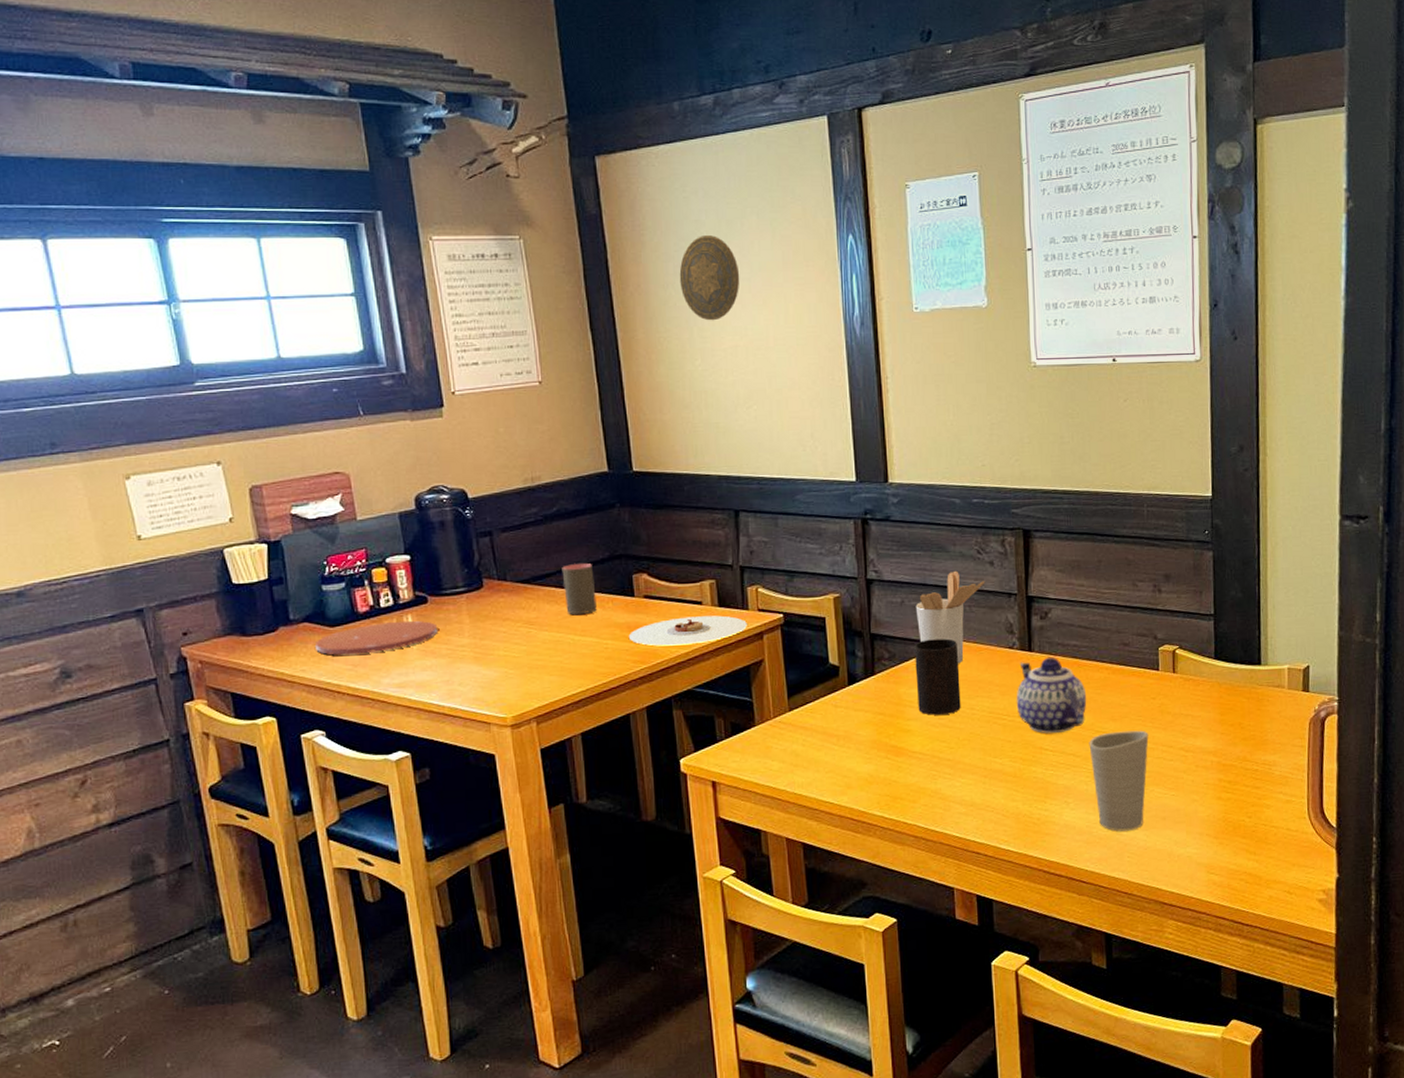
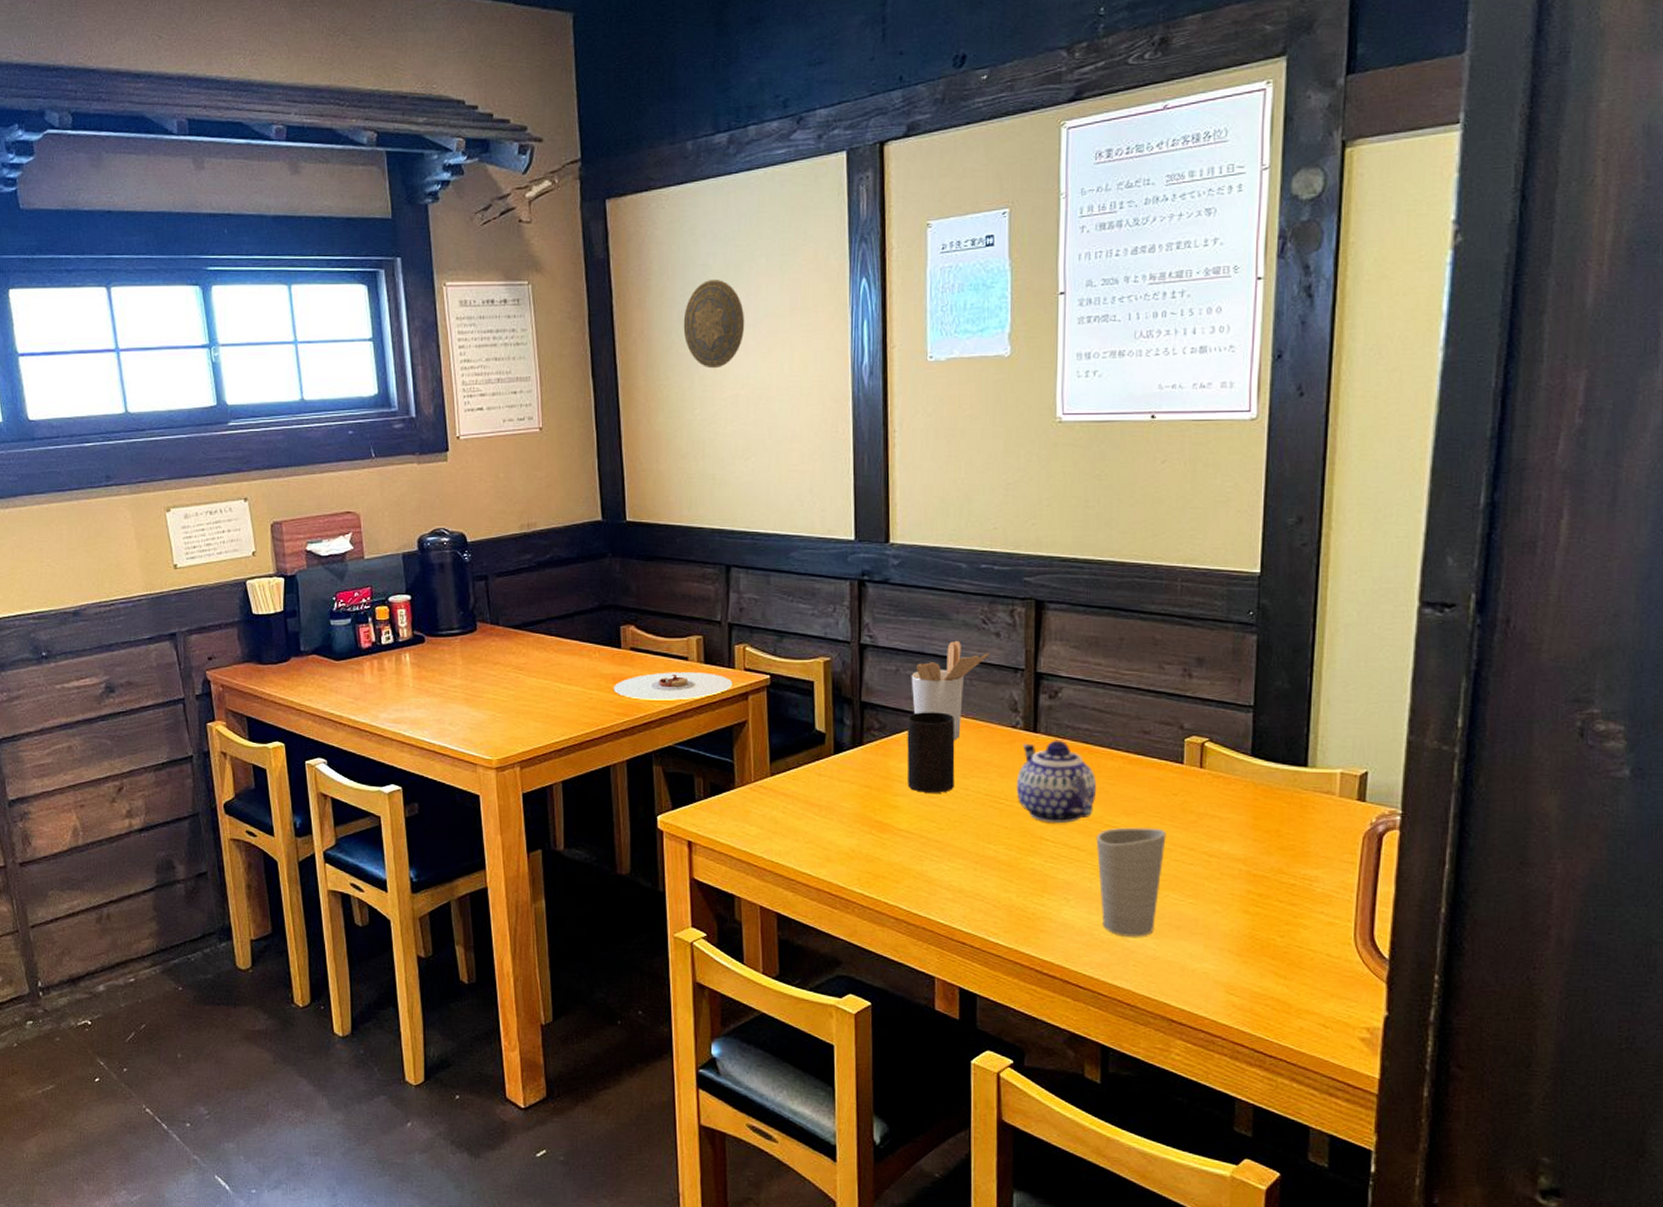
plate: present [316,620,438,655] -> none [322,658,433,688]
cup: present [562,563,597,615] -> none [552,612,584,664]

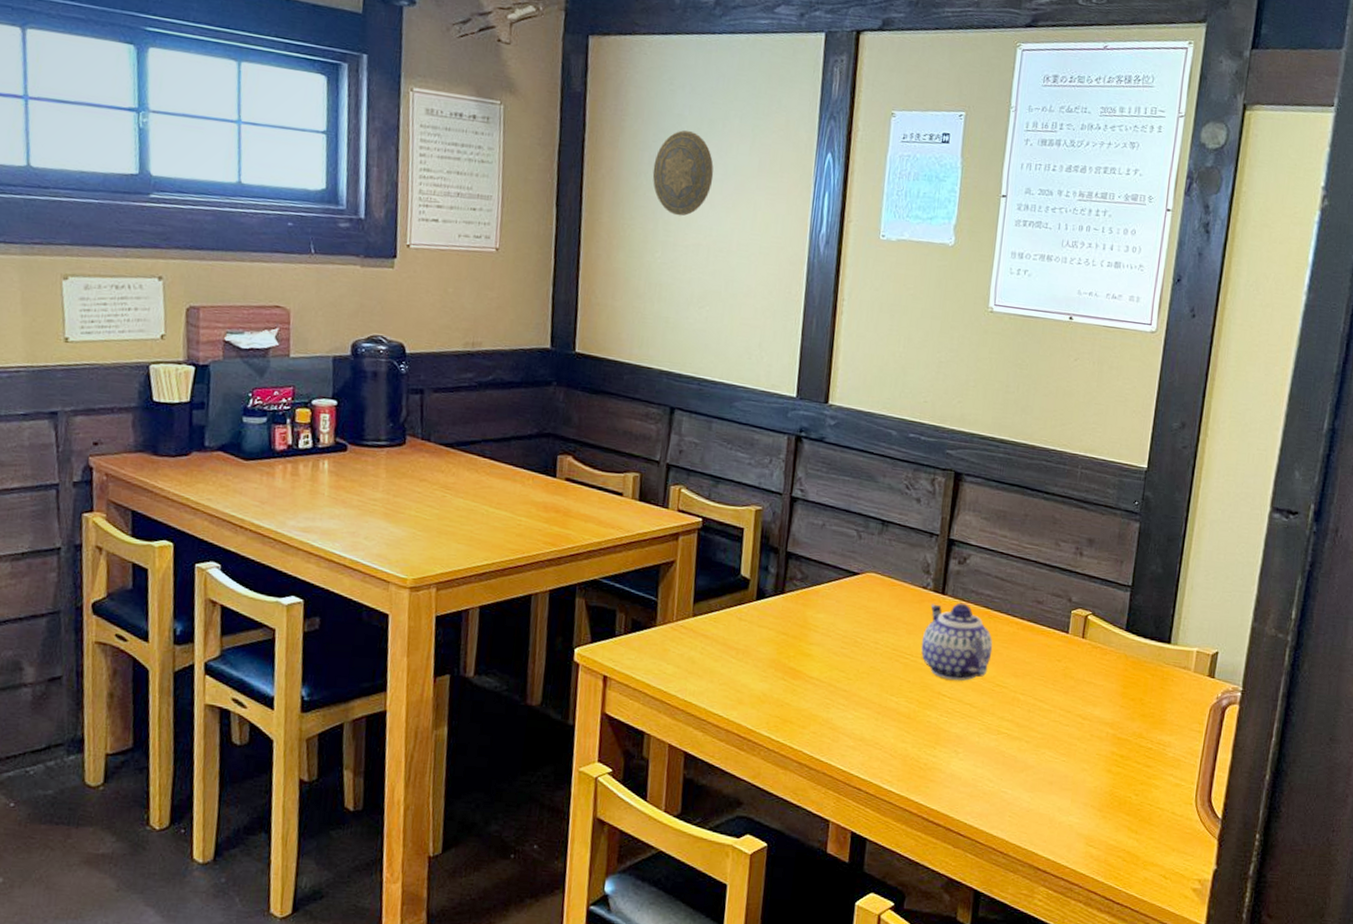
plate: present [613,672,732,701] -> none [543,505,665,535]
cup: present [907,712,955,793] -> none [822,566,872,645]
utensil holder: present [911,640,990,740] -> none [834,502,909,596]
cup: present [1096,827,1166,937] -> none [986,688,1048,790]

